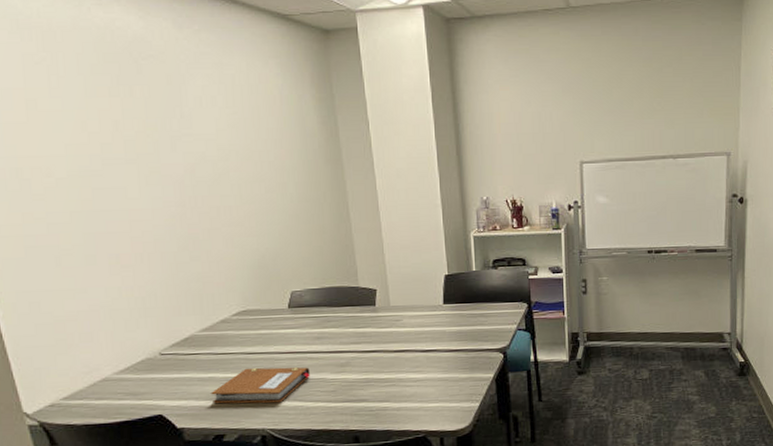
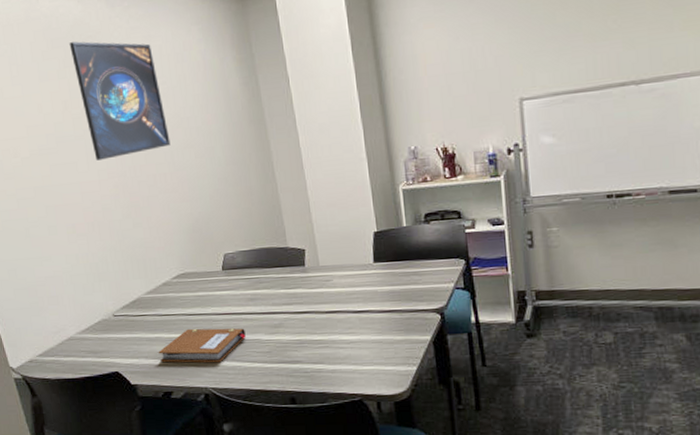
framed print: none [125,59,239,187] -> present [69,41,171,161]

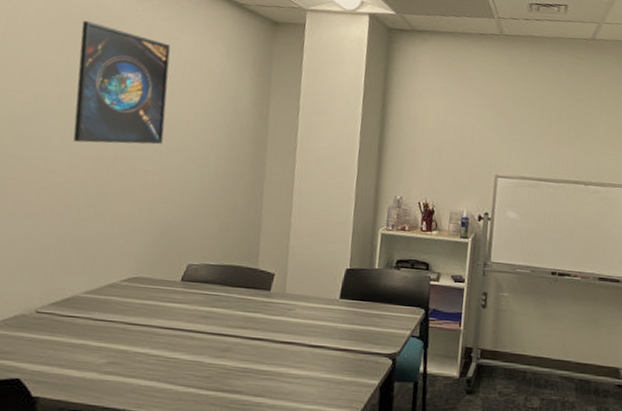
notebook: present [158,328,246,363] -> none [77,339,188,383]

